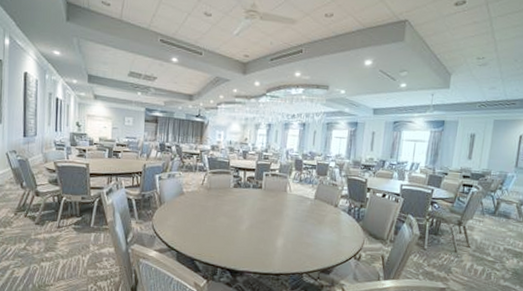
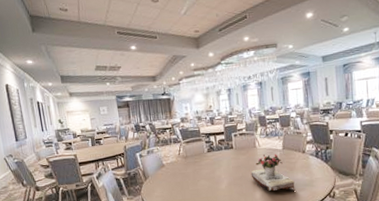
flower arrangement: none [275,200,321,246] -> present [250,154,295,191]

